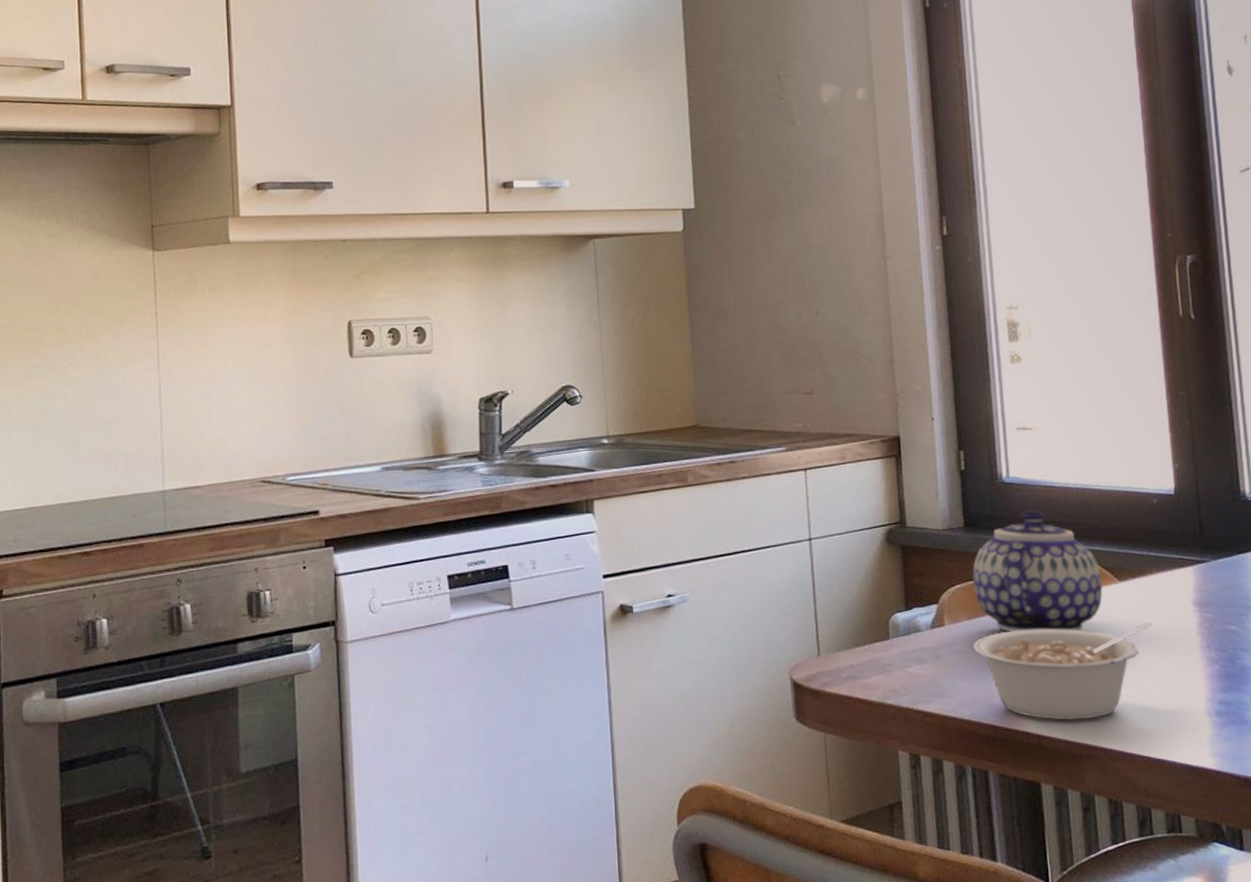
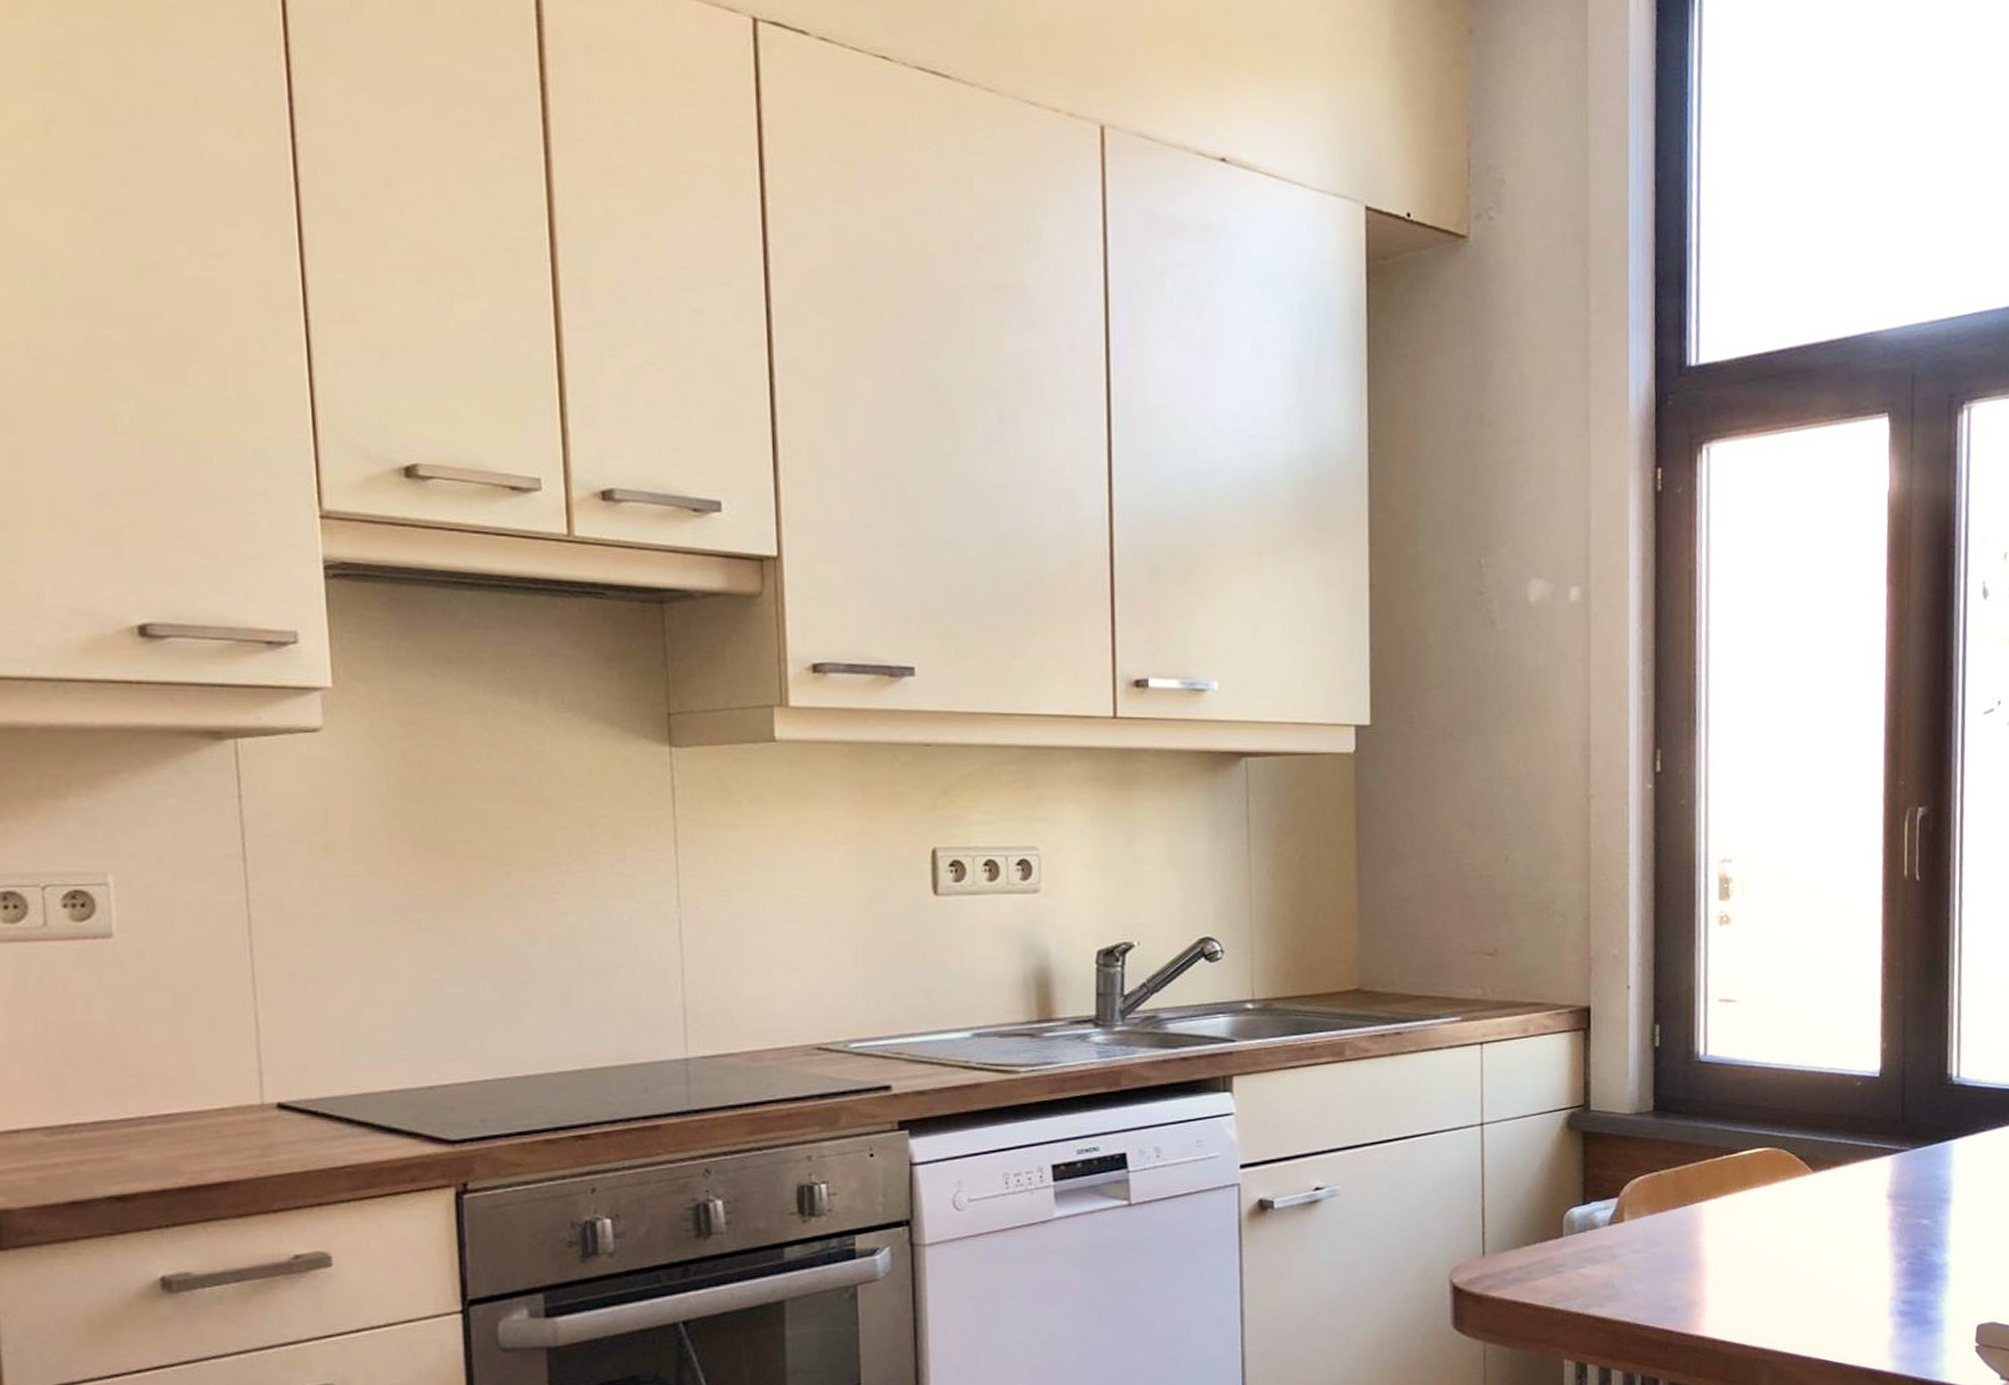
teapot: present [972,510,1103,632] -> none [1658,1093,1796,1228]
legume: present [972,621,1154,721] -> none [1652,1215,1845,1324]

